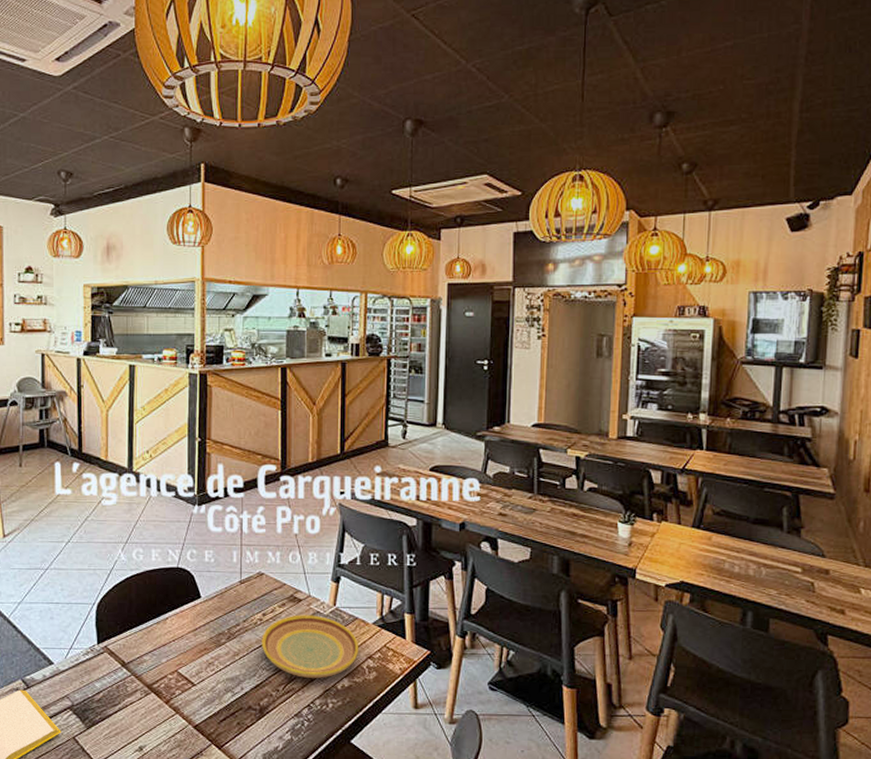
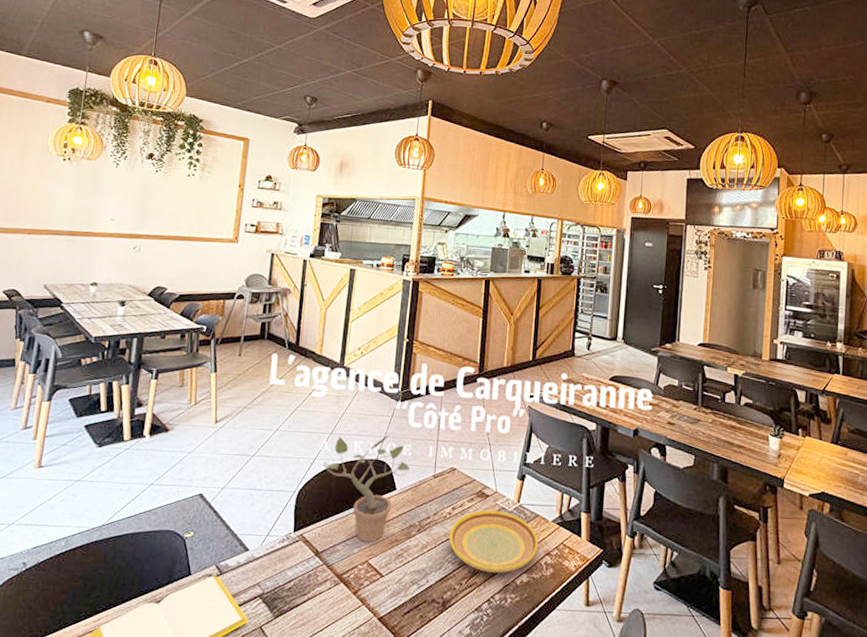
potted plant: none [121,539,214,651] -> present [323,433,410,542]

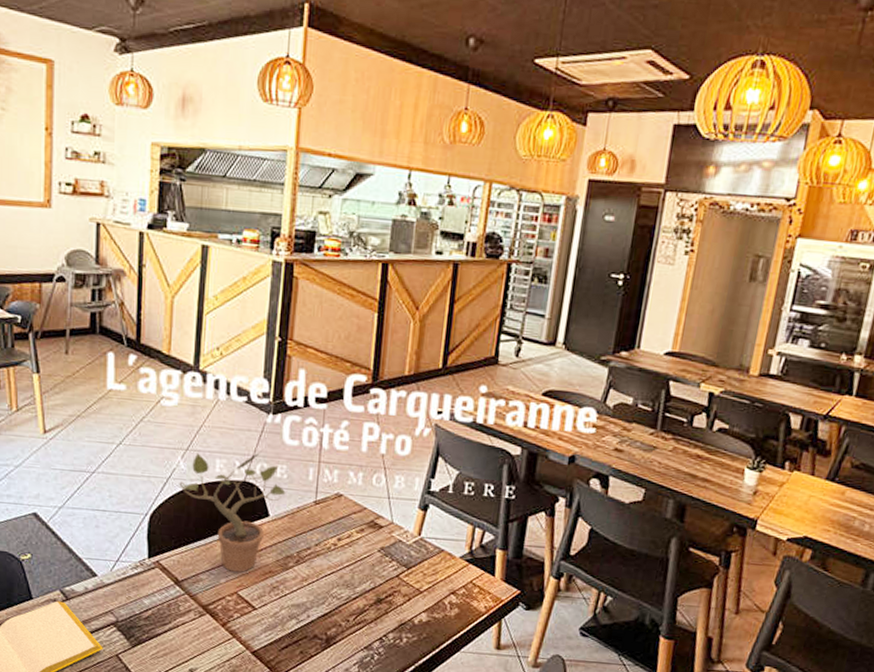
plate: present [449,510,539,573] -> none [334,542,443,612]

